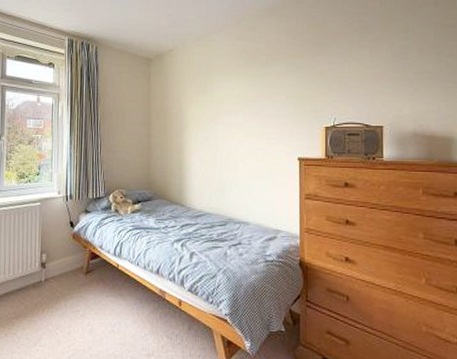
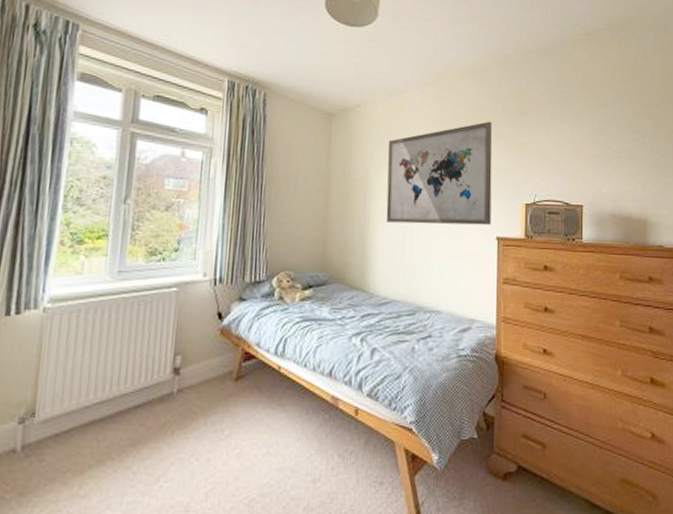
wall art: none [198,54,292,148] -> present [386,121,492,226]

